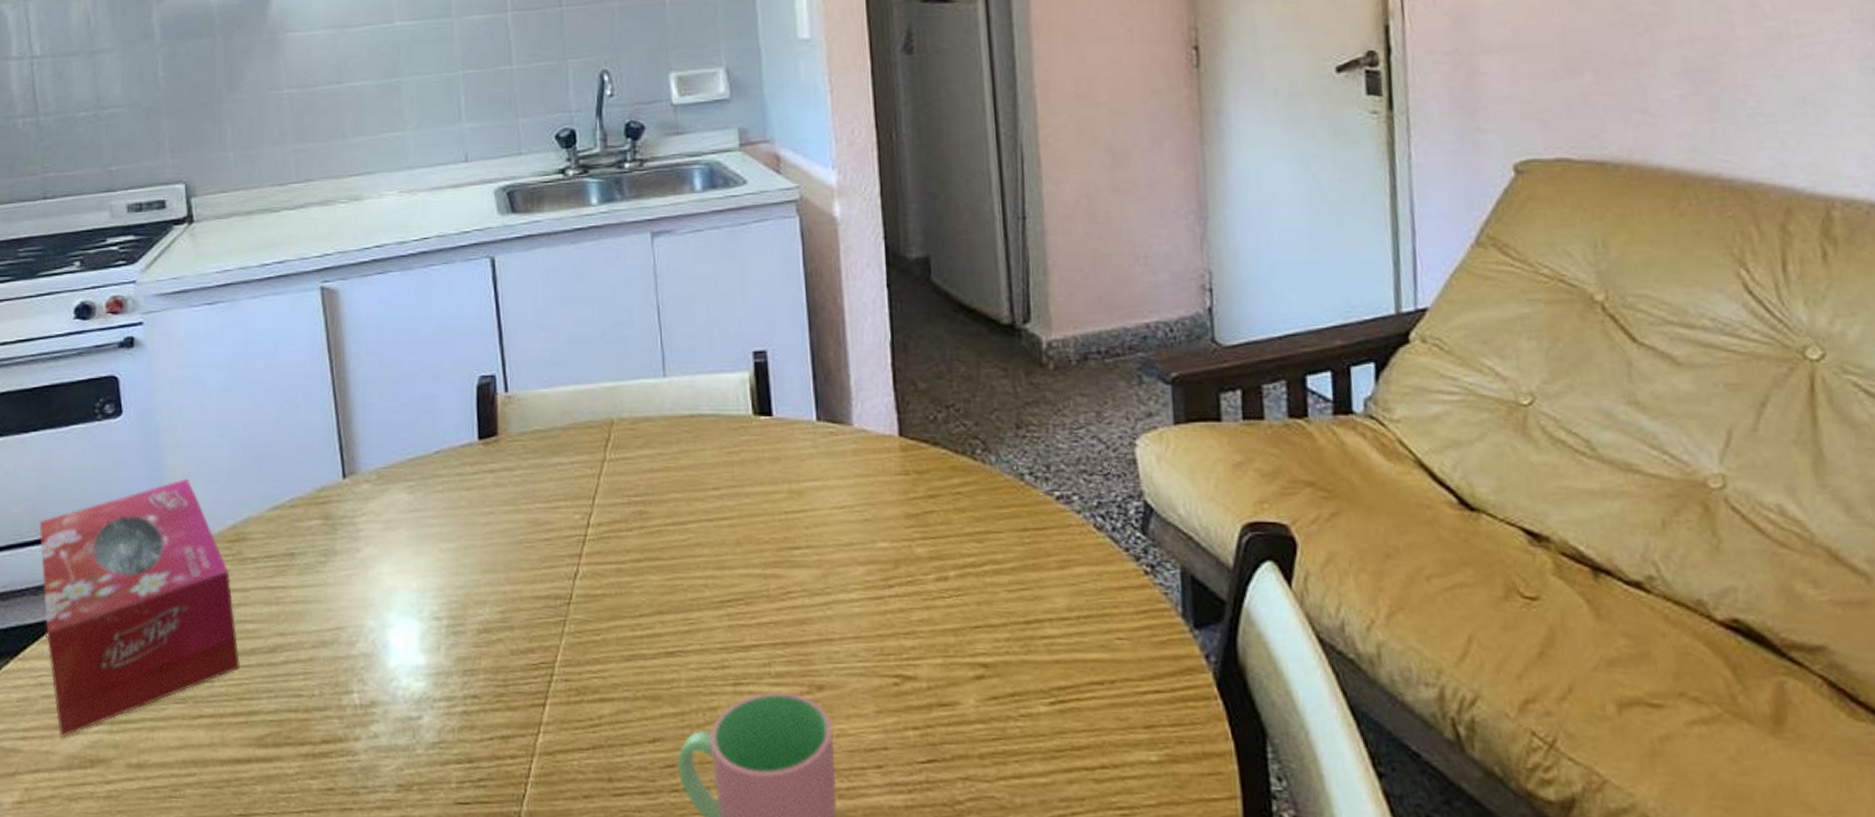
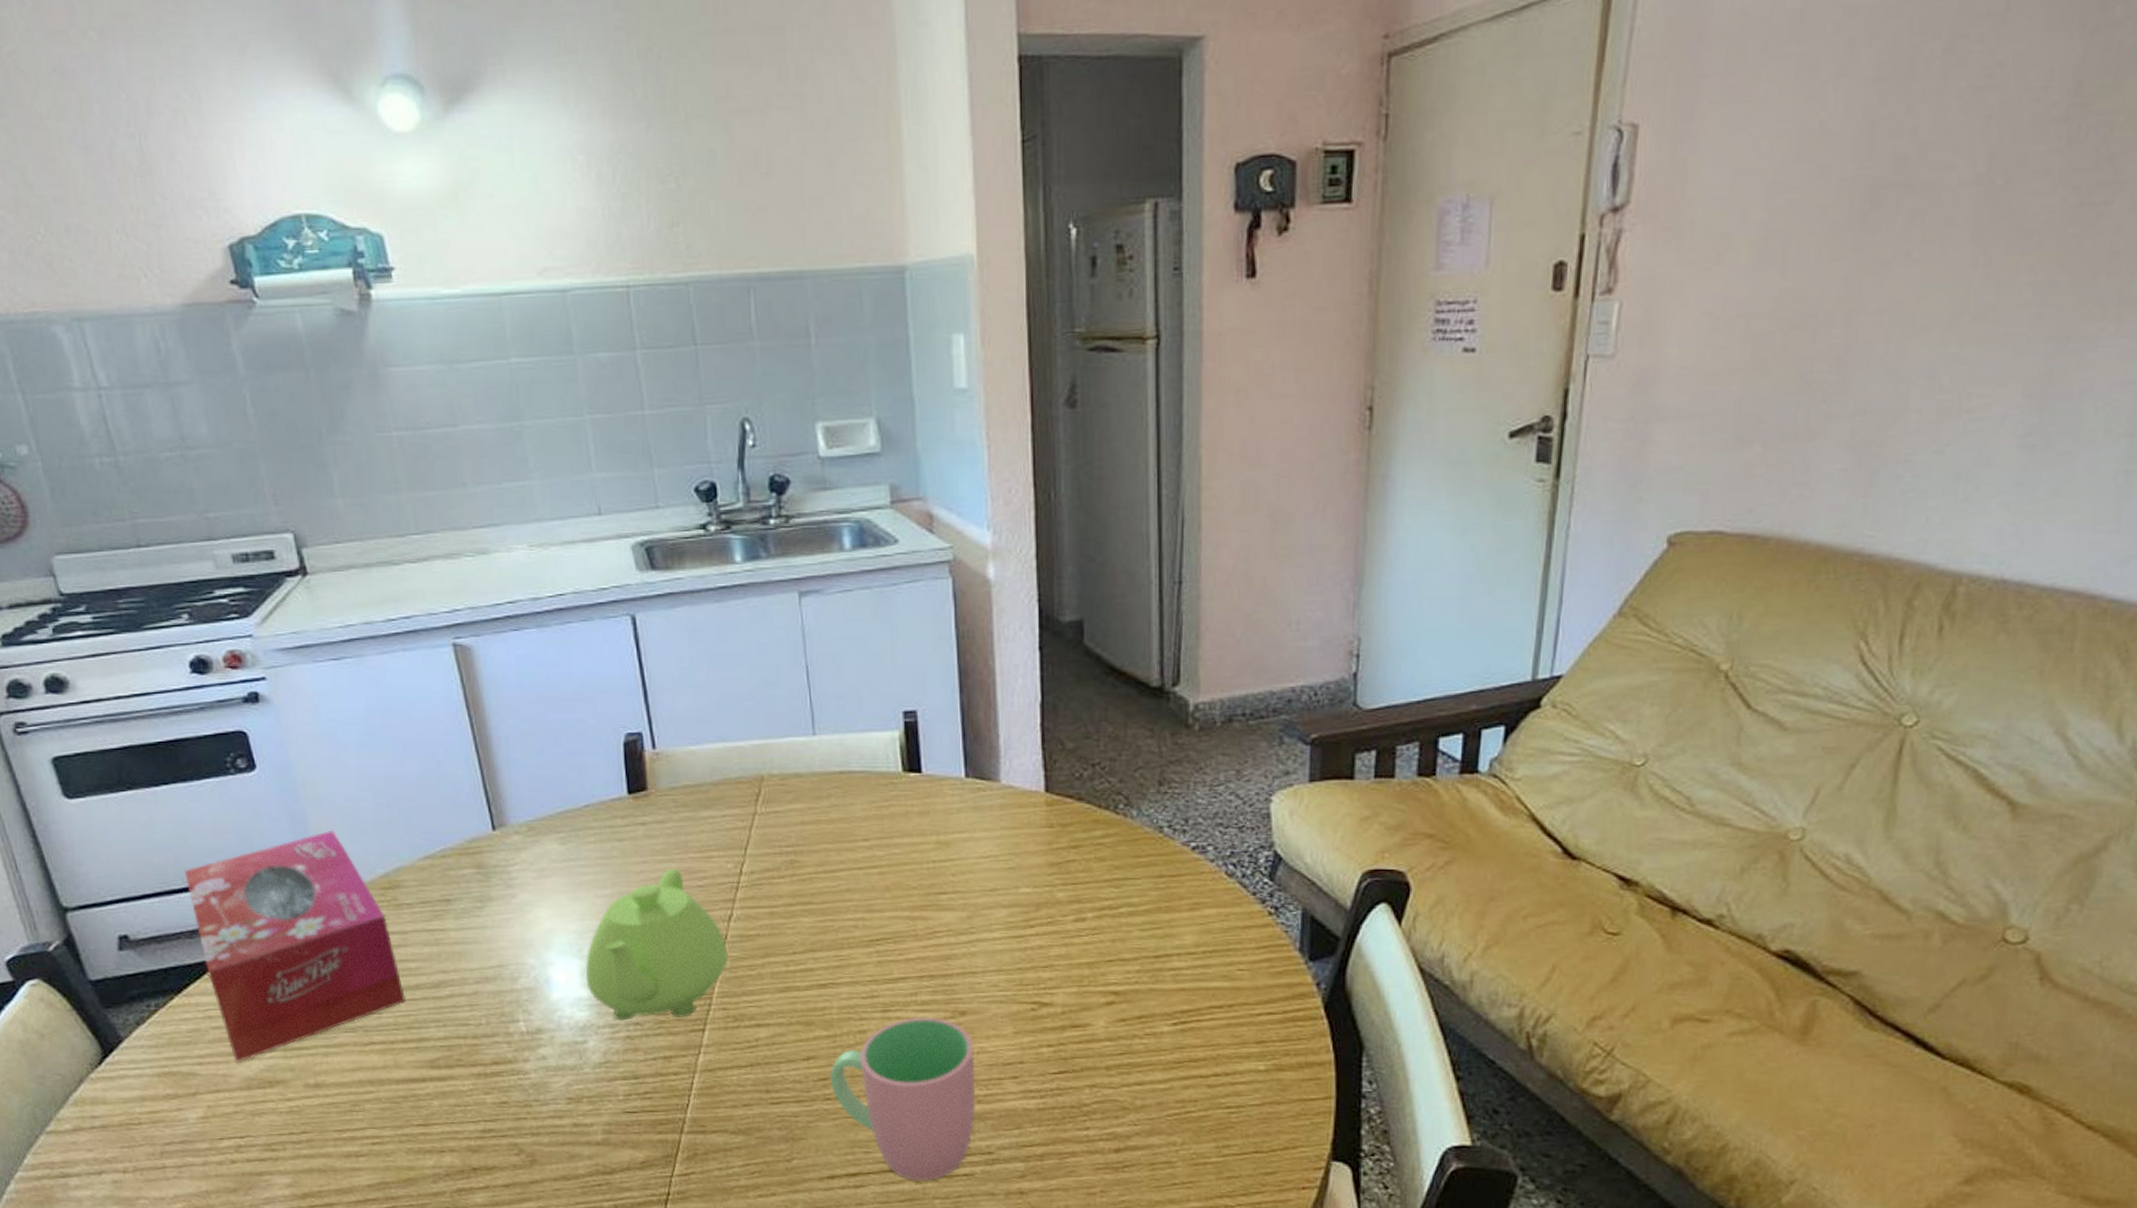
teapot: none [425,519,572,693] -> present [585,868,728,1021]

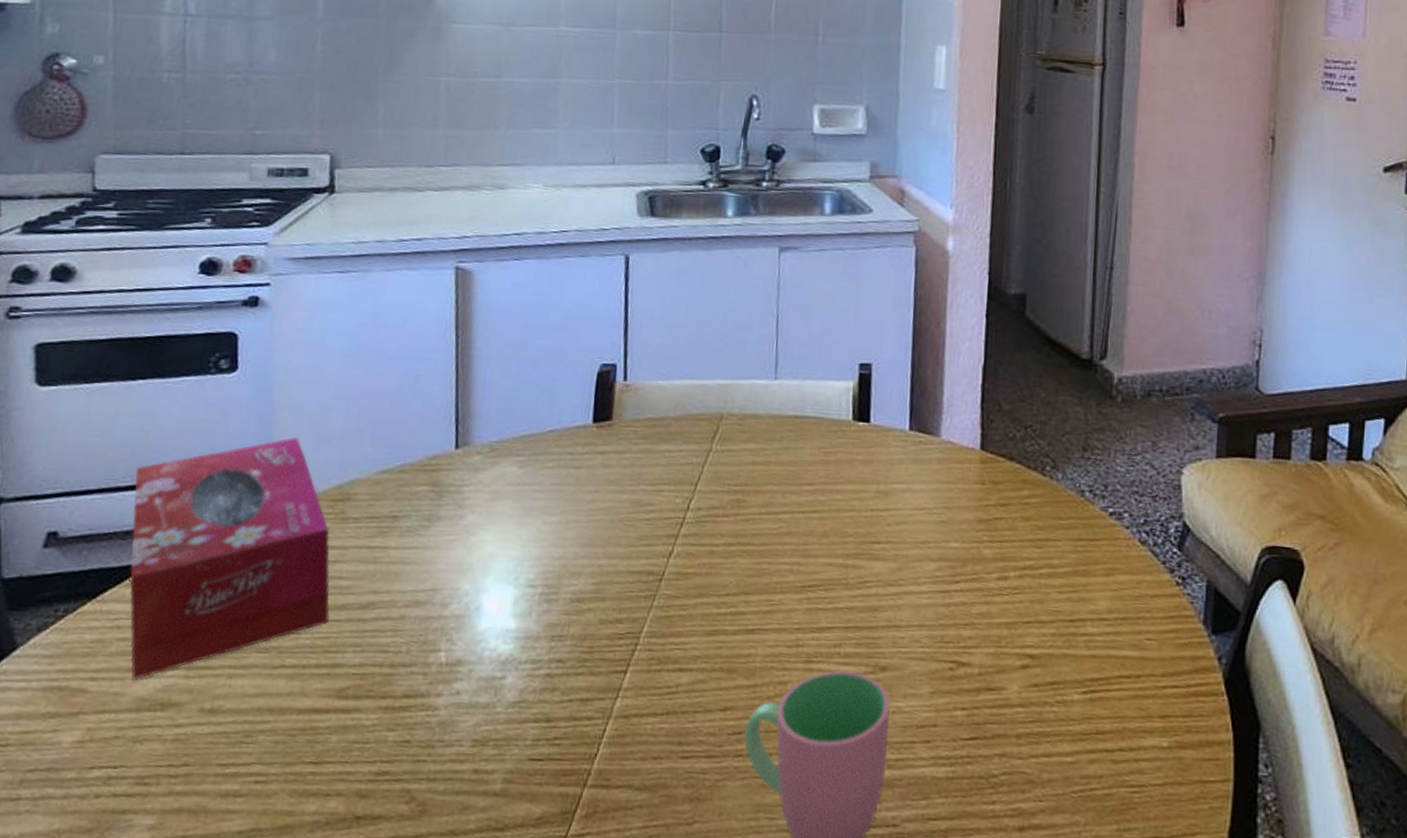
teapot: present [585,868,728,1021] -> none [517,499,663,657]

